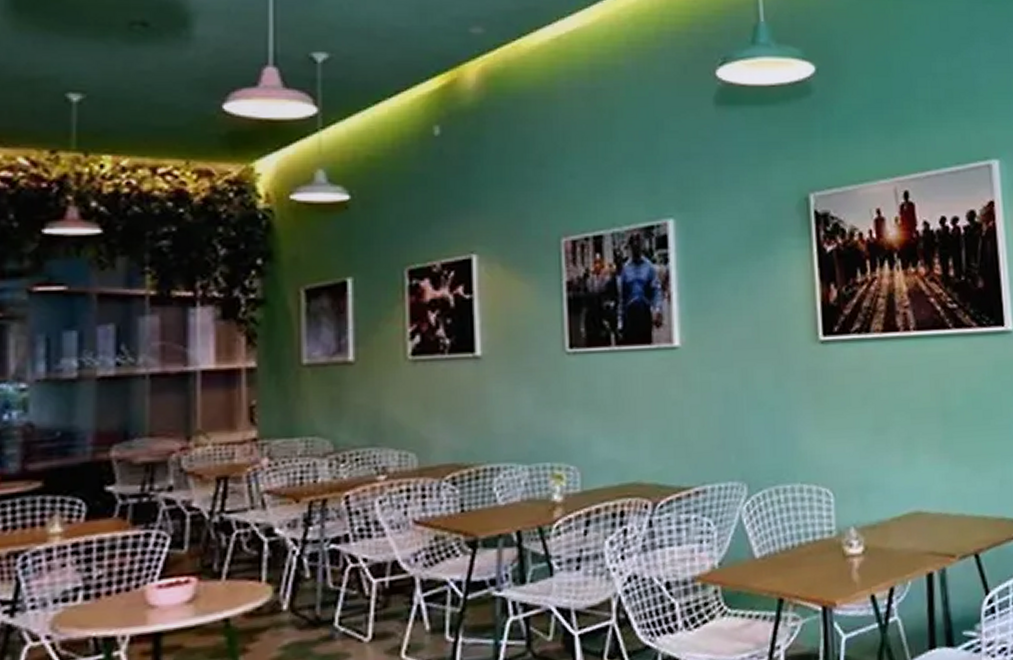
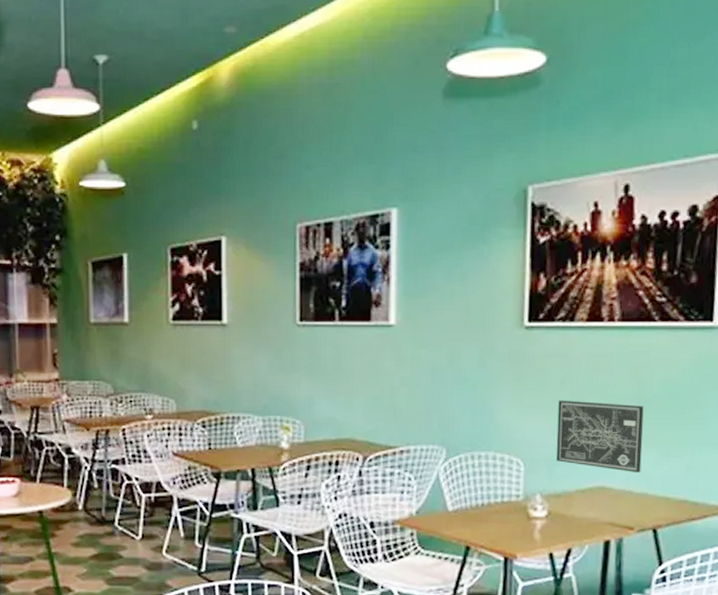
wall art: none [863,418,955,494] -> present [556,400,644,474]

